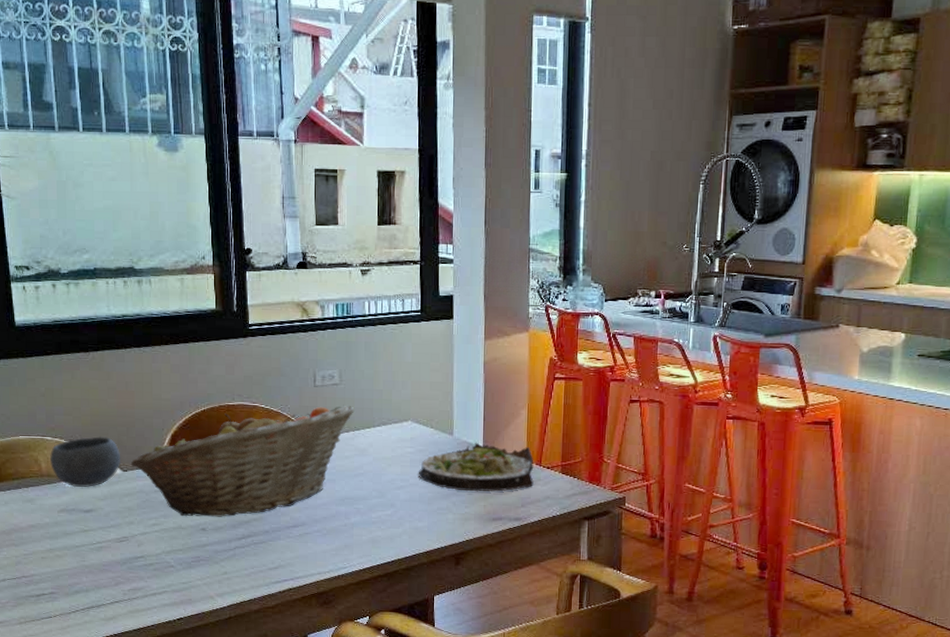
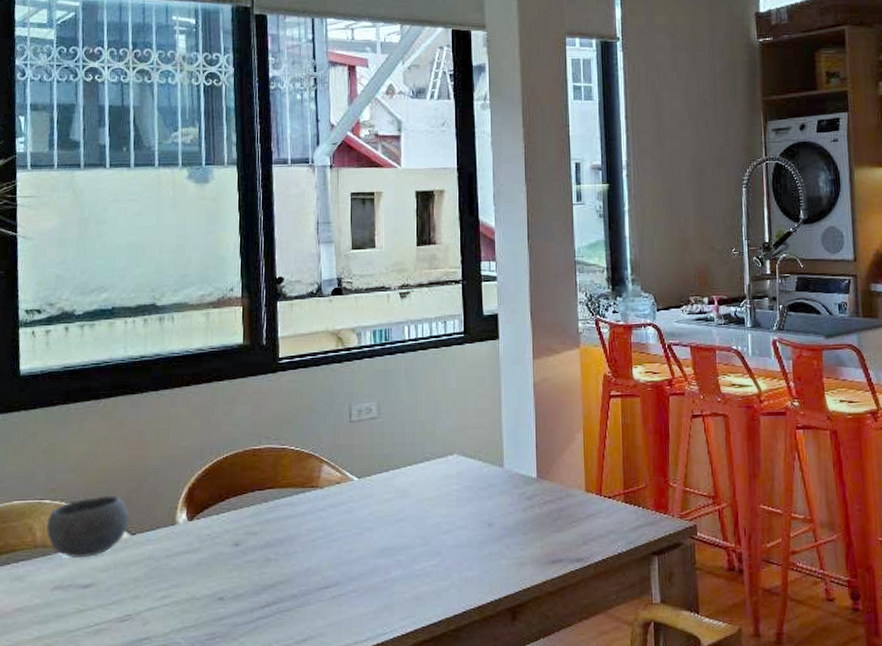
fruit basket: present [130,405,355,517] -> none [140,440,394,585]
salad plate: present [418,442,534,492] -> none [466,473,595,531]

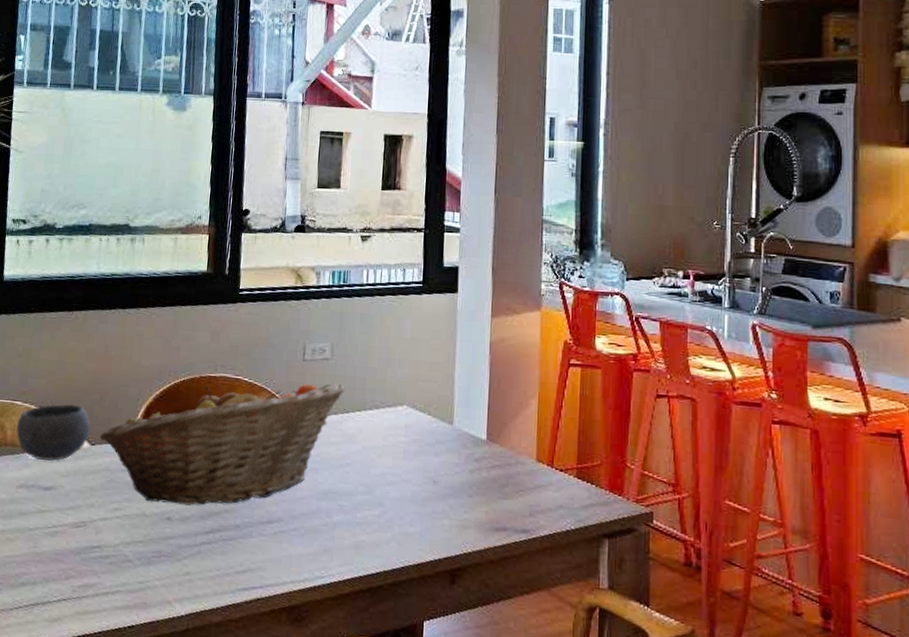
fruit basket: none [140,440,394,585] -> present [99,382,345,506]

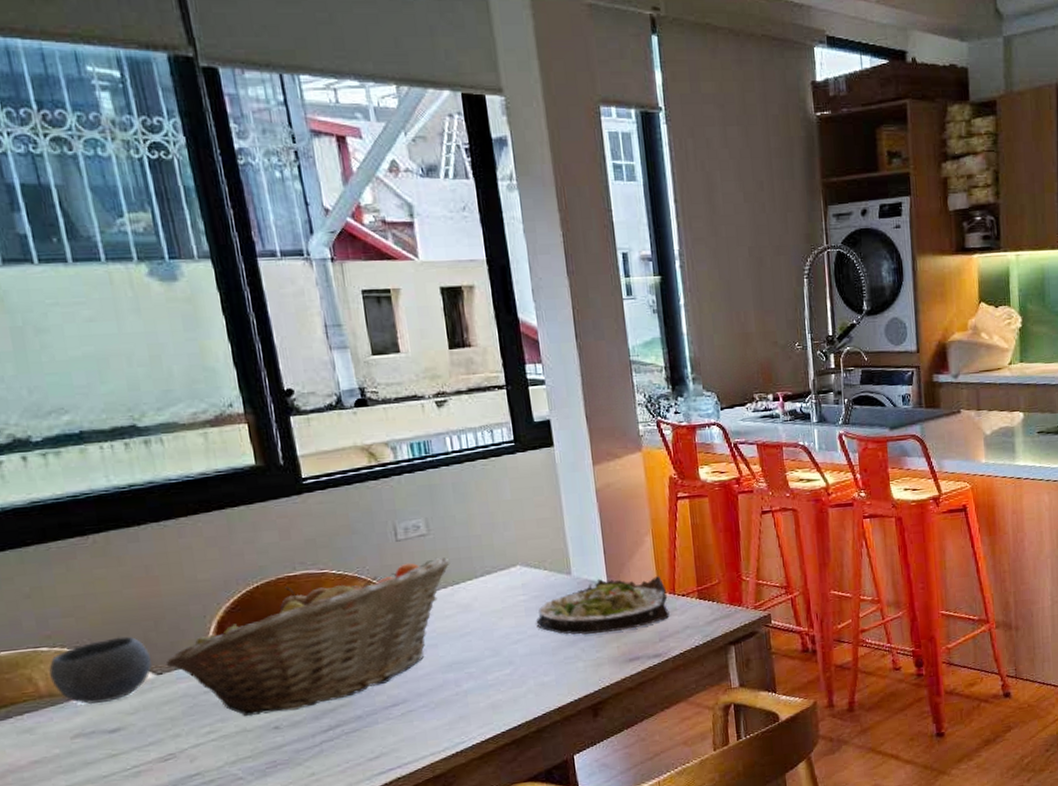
salad plate: none [411,434,545,496] -> present [536,576,670,635]

